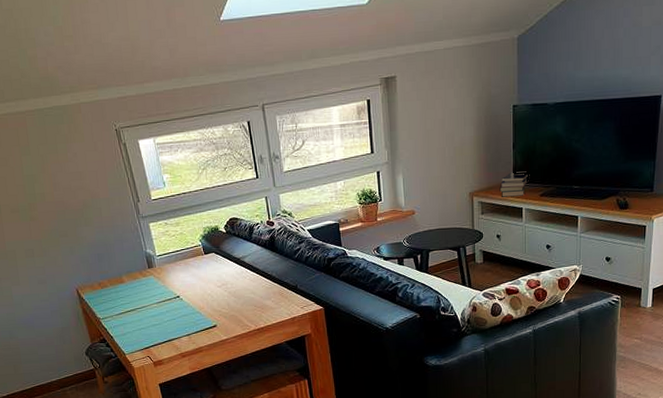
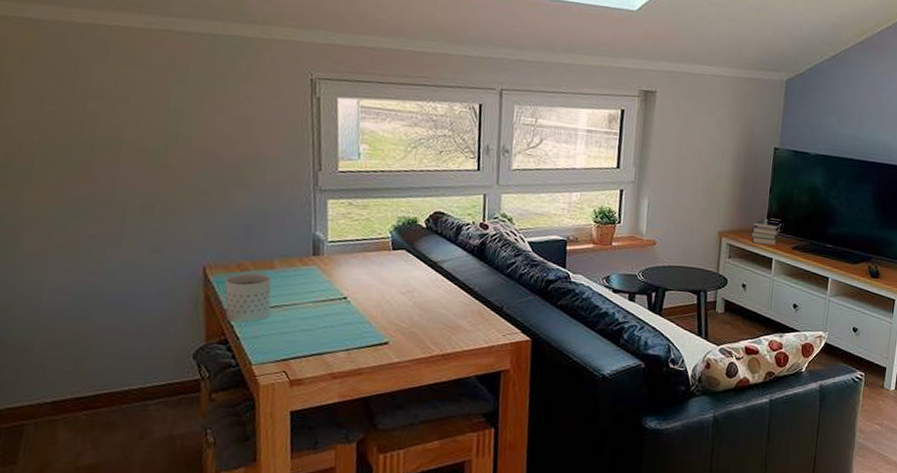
mug: none [93,287,130,326] -> present [224,272,272,324]

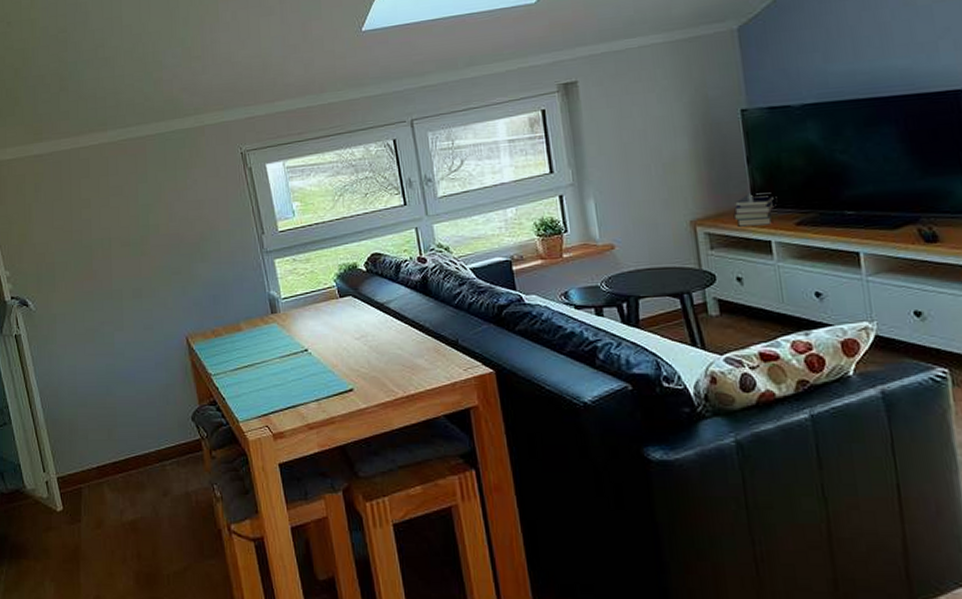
mug: present [224,272,272,324] -> none [205,336,247,385]

